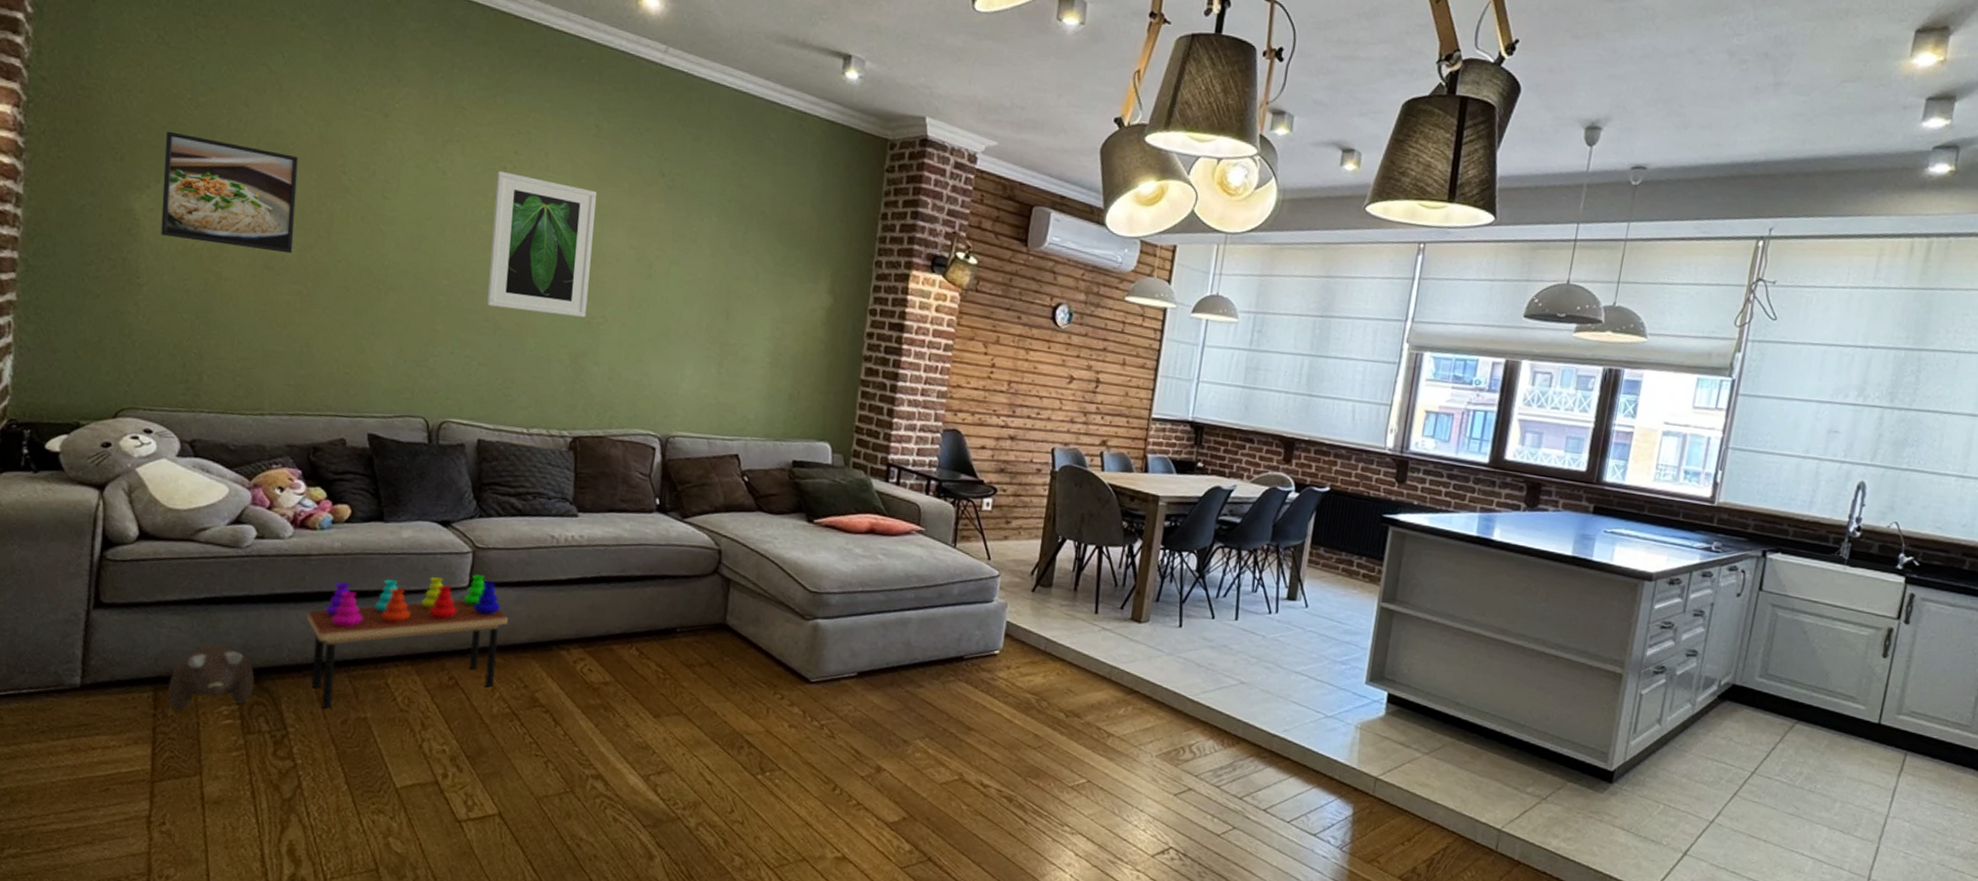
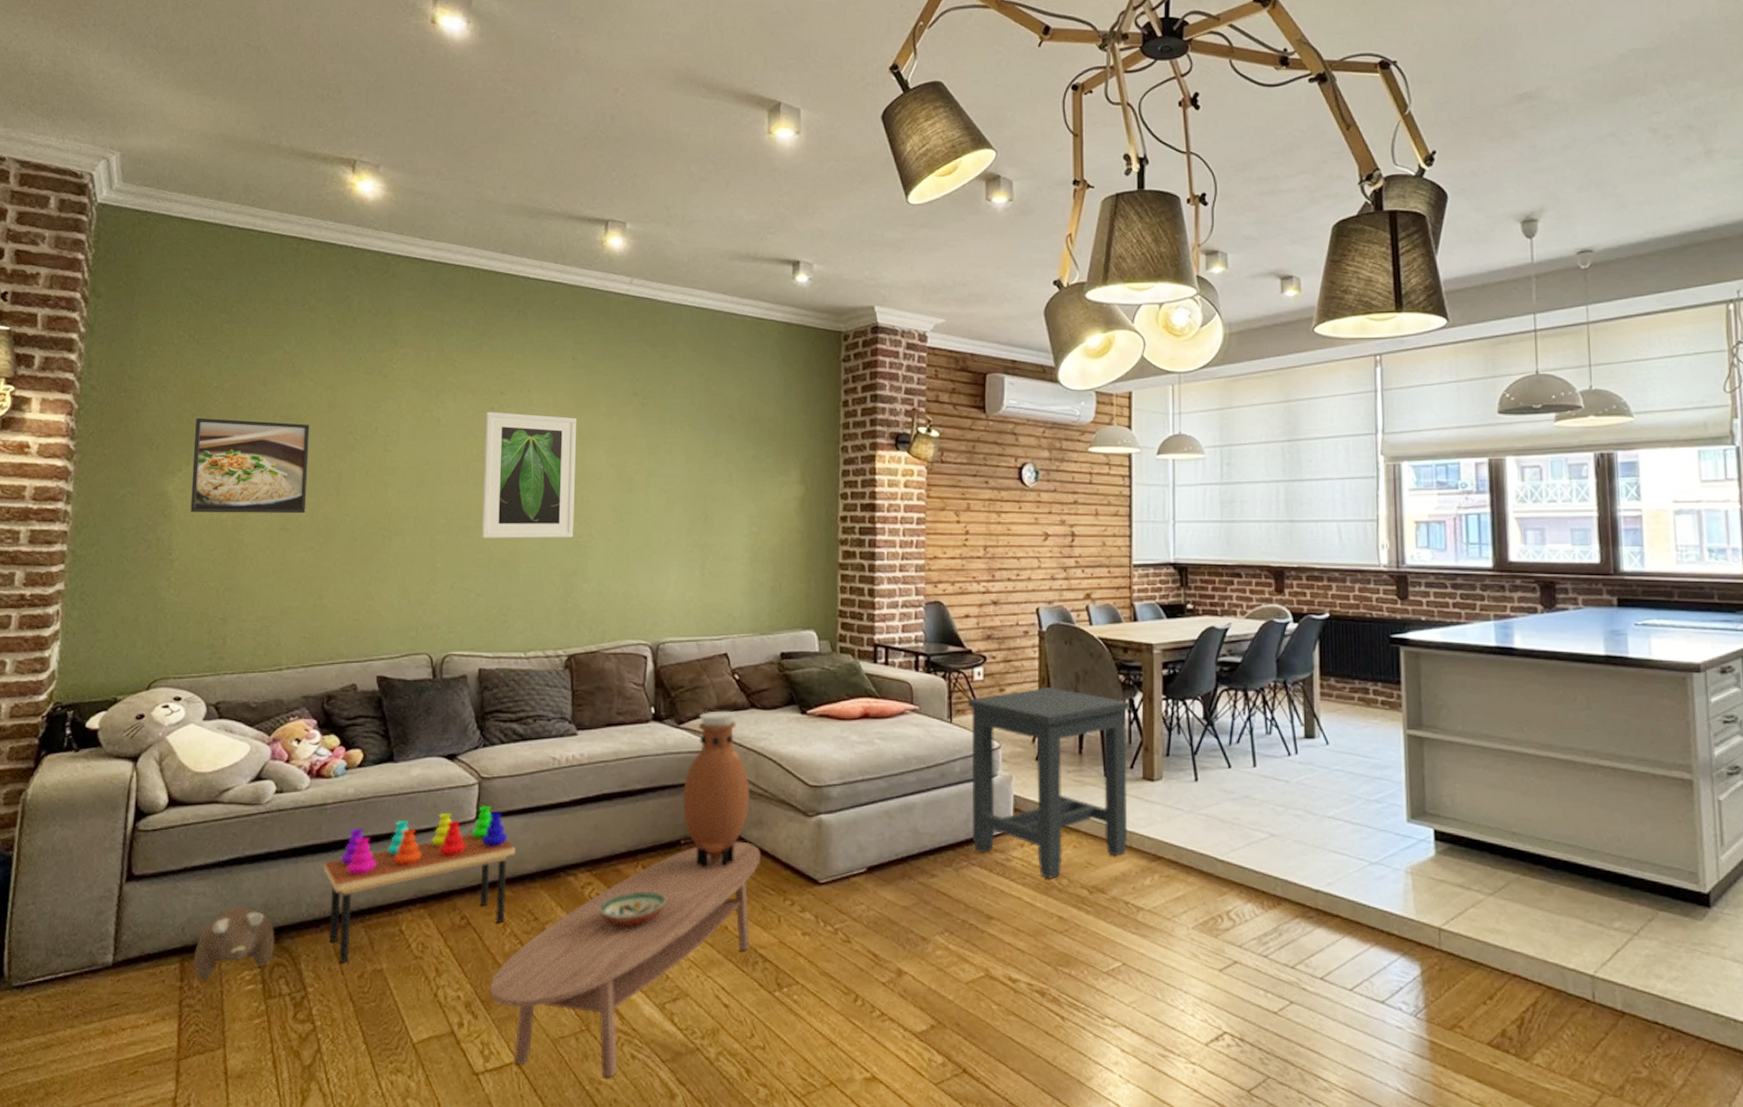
coffee table: none [475,635,755,836] -> present [489,841,761,1078]
decorative bowl: none [589,670,659,703] -> present [598,890,667,927]
vase: none [681,509,750,658] -> present [682,711,750,868]
side table: none [961,524,1130,701] -> present [967,687,1131,879]

